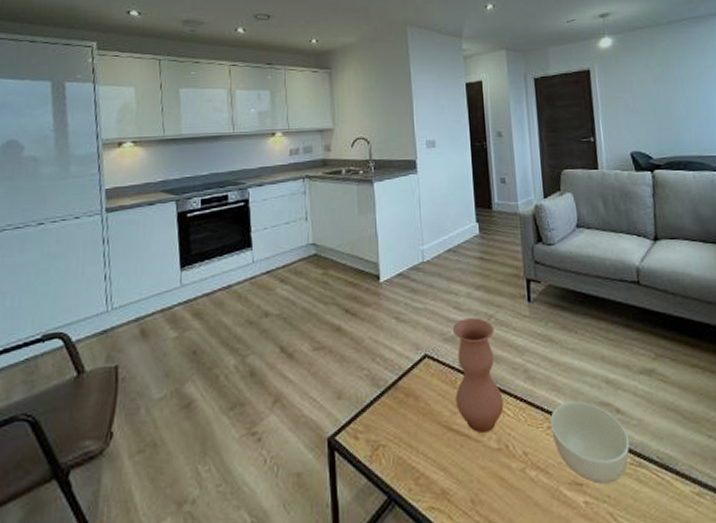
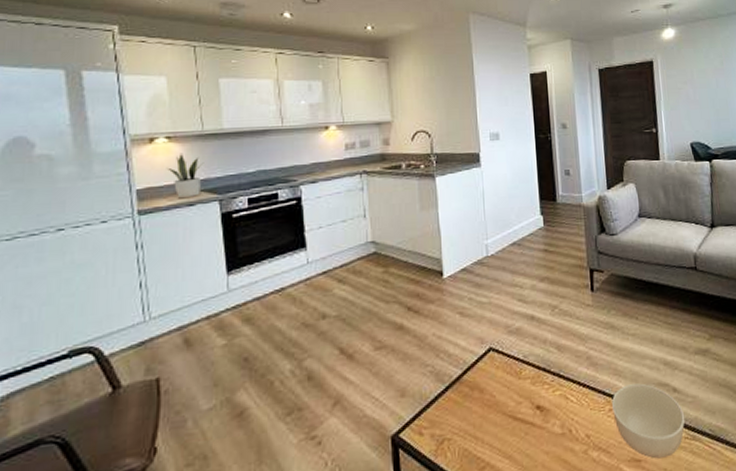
potted plant: none [132,156,164,198] -> present [168,153,204,199]
vase: present [452,318,504,433] -> none [517,309,568,420]

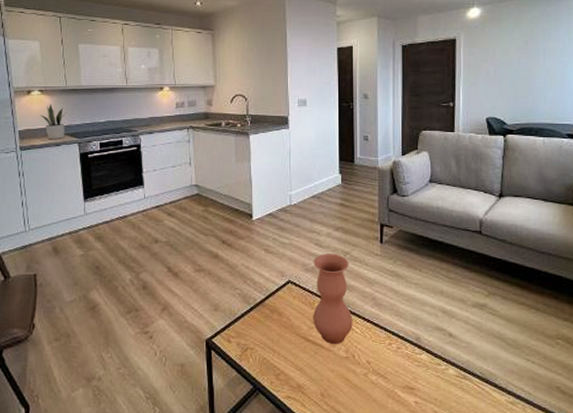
vase: none [517,309,568,420] -> present [313,254,353,344]
bowl: present [611,383,686,459] -> none [391,325,458,390]

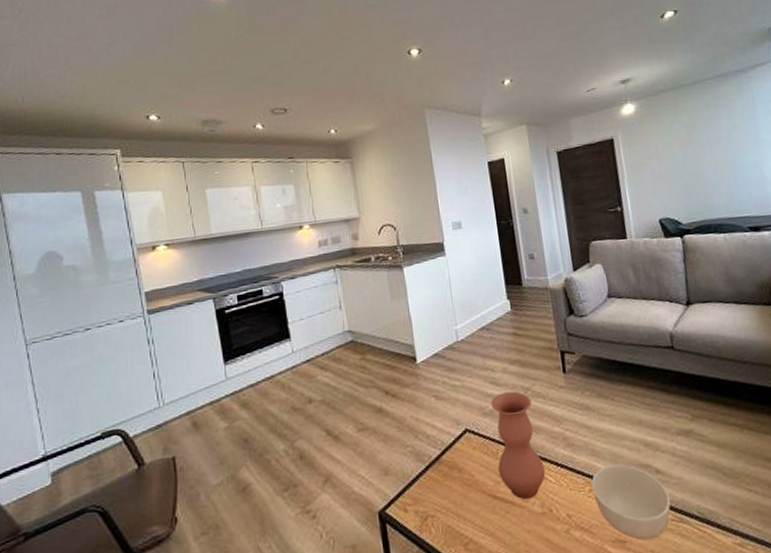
potted plant: present [41,103,67,140] -> none [169,257,198,299]
bowl: none [391,325,458,390] -> present [591,464,671,541]

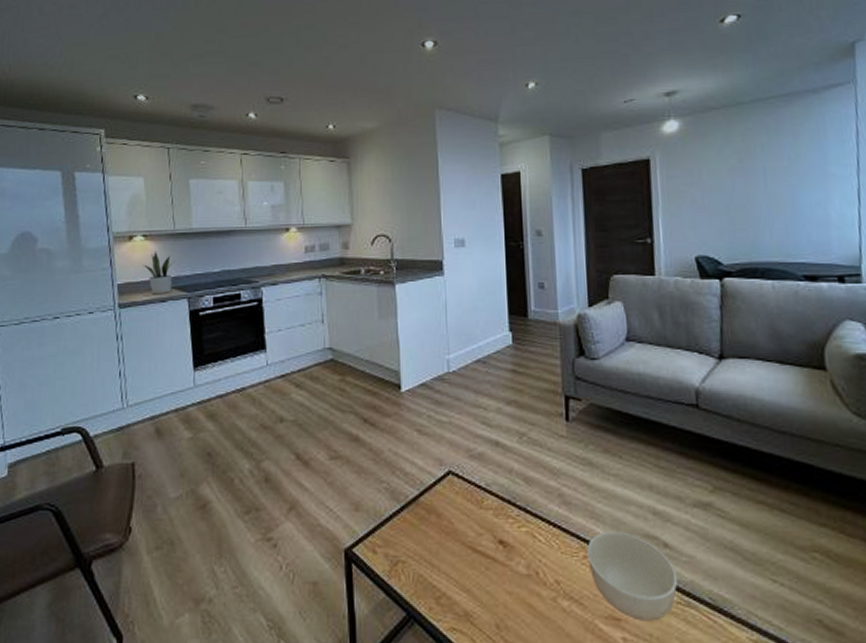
potted plant: none [169,257,198,299] -> present [144,251,175,295]
vase: present [490,391,546,499] -> none [479,435,535,556]

